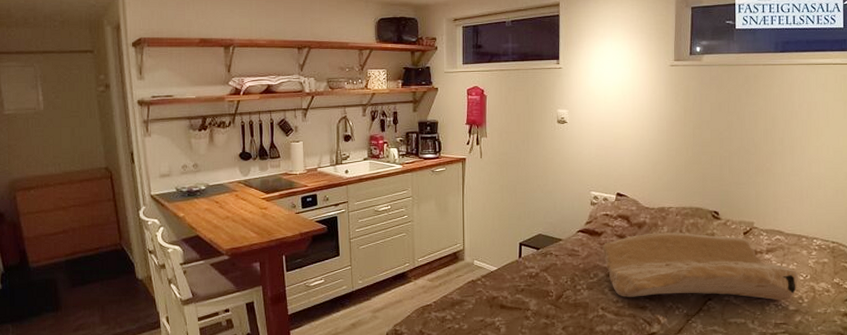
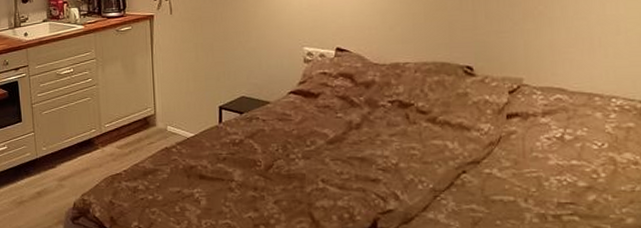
towel: present [602,232,799,301] -> none [320,92,592,175]

